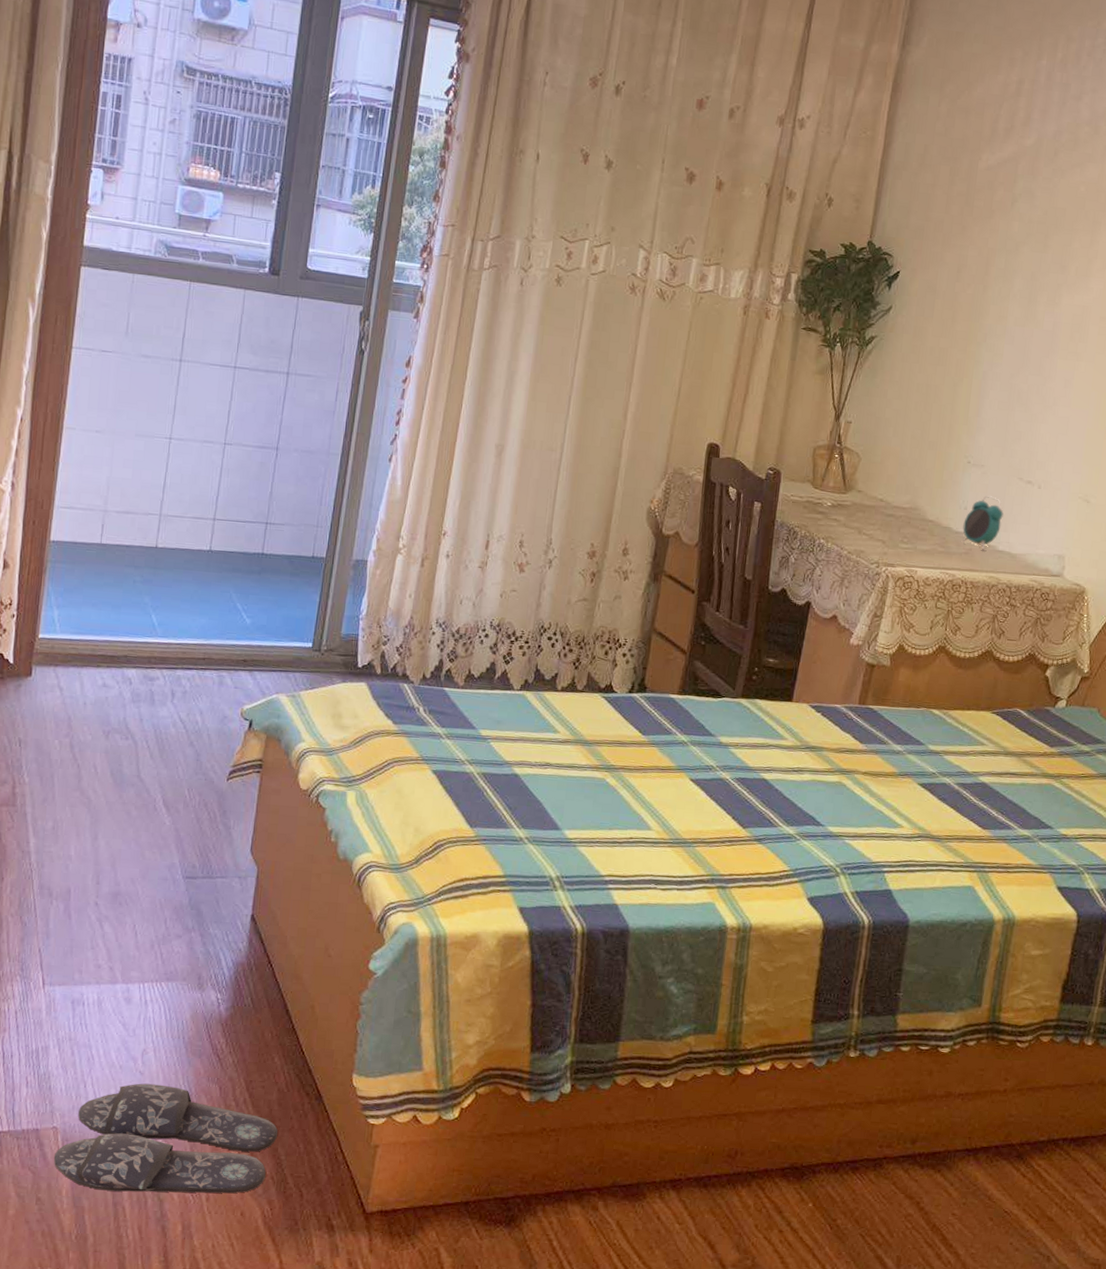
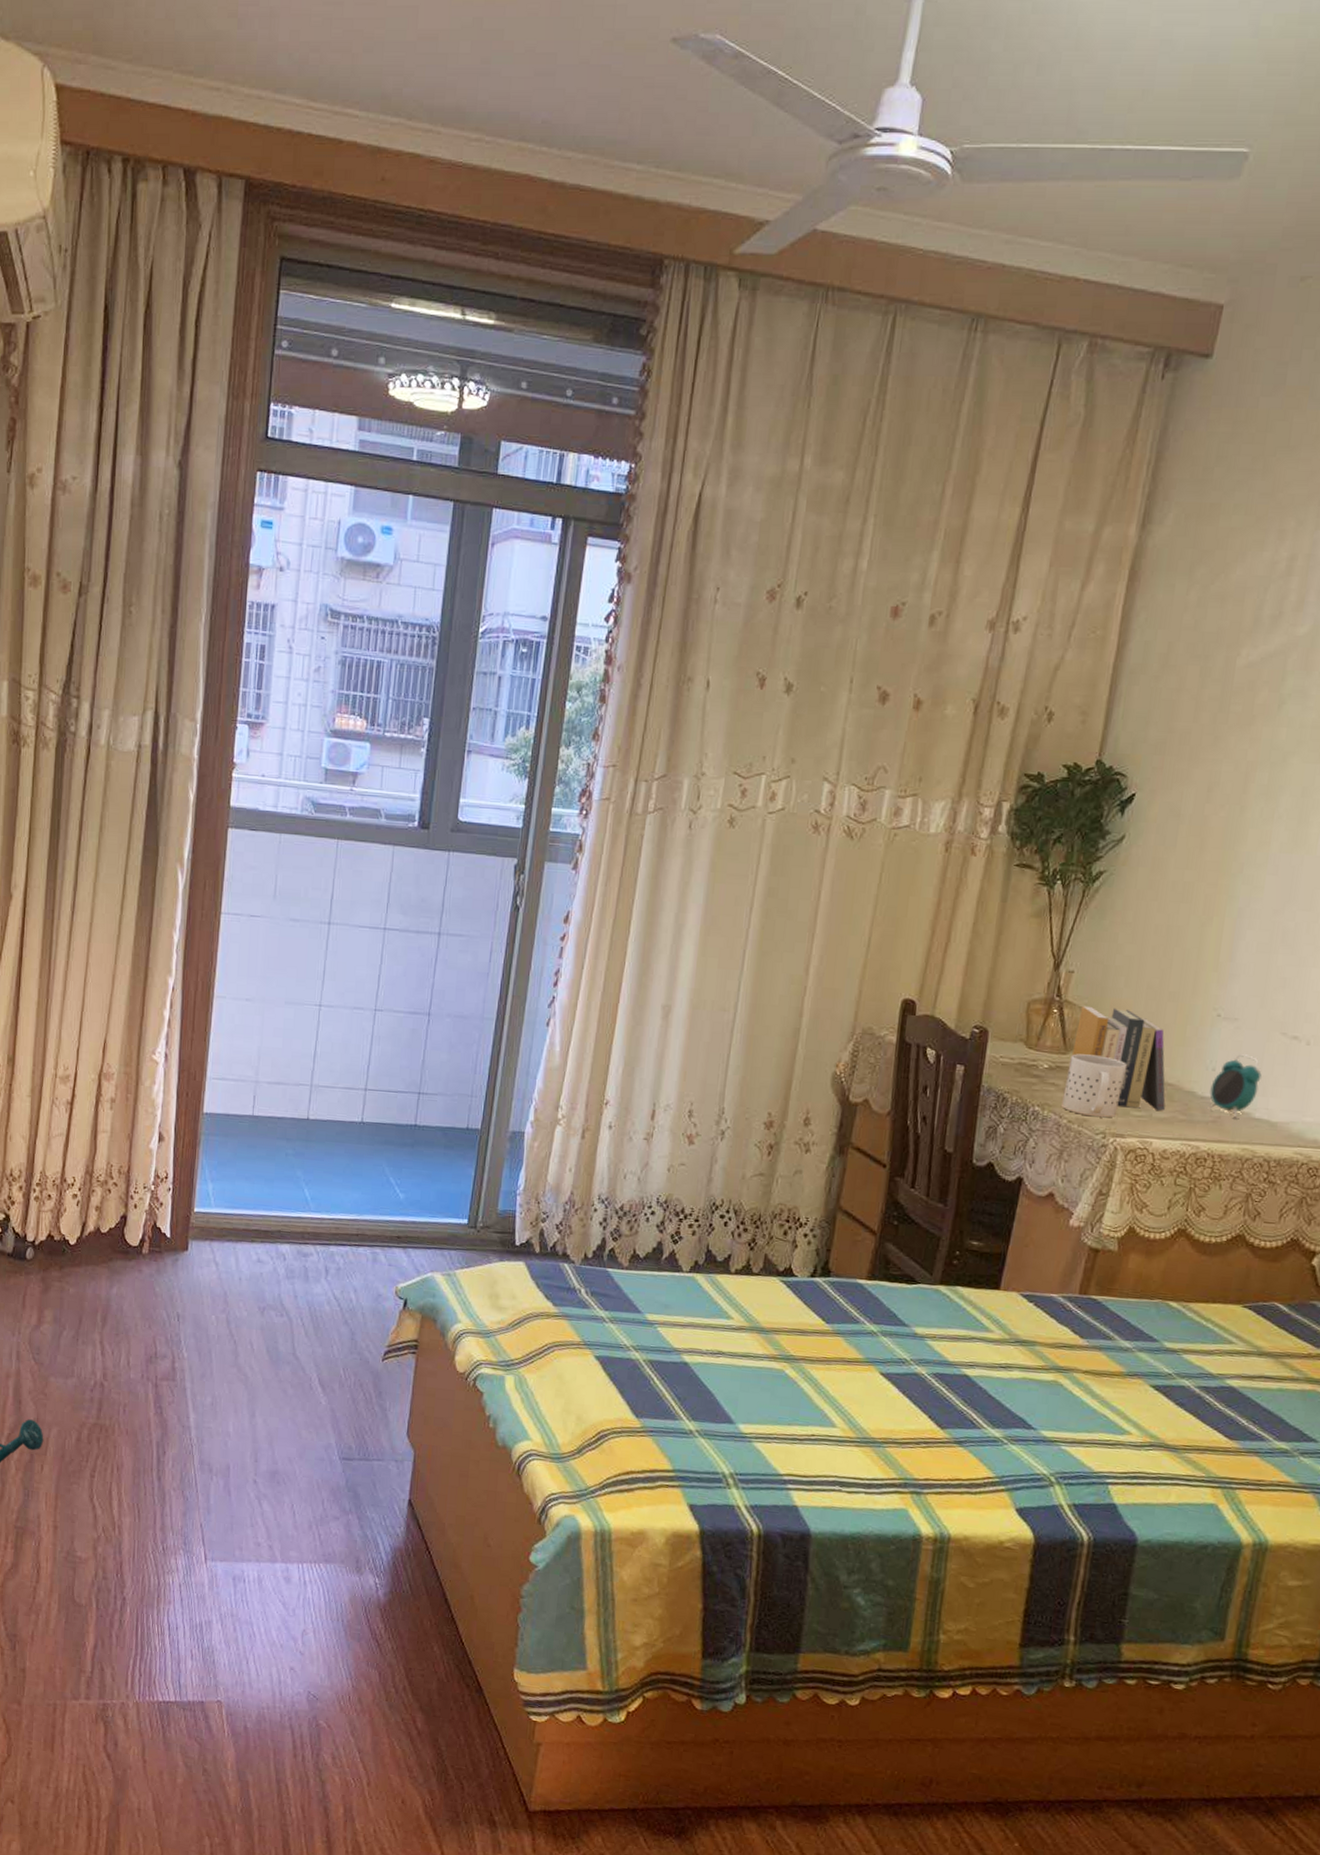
slippers: present [53,1083,278,1194] -> none [218,1663,438,1781]
mug: none [842,493,896,550] -> present [1061,1053,1128,1118]
books: none [851,451,927,544] -> present [1072,1005,1166,1112]

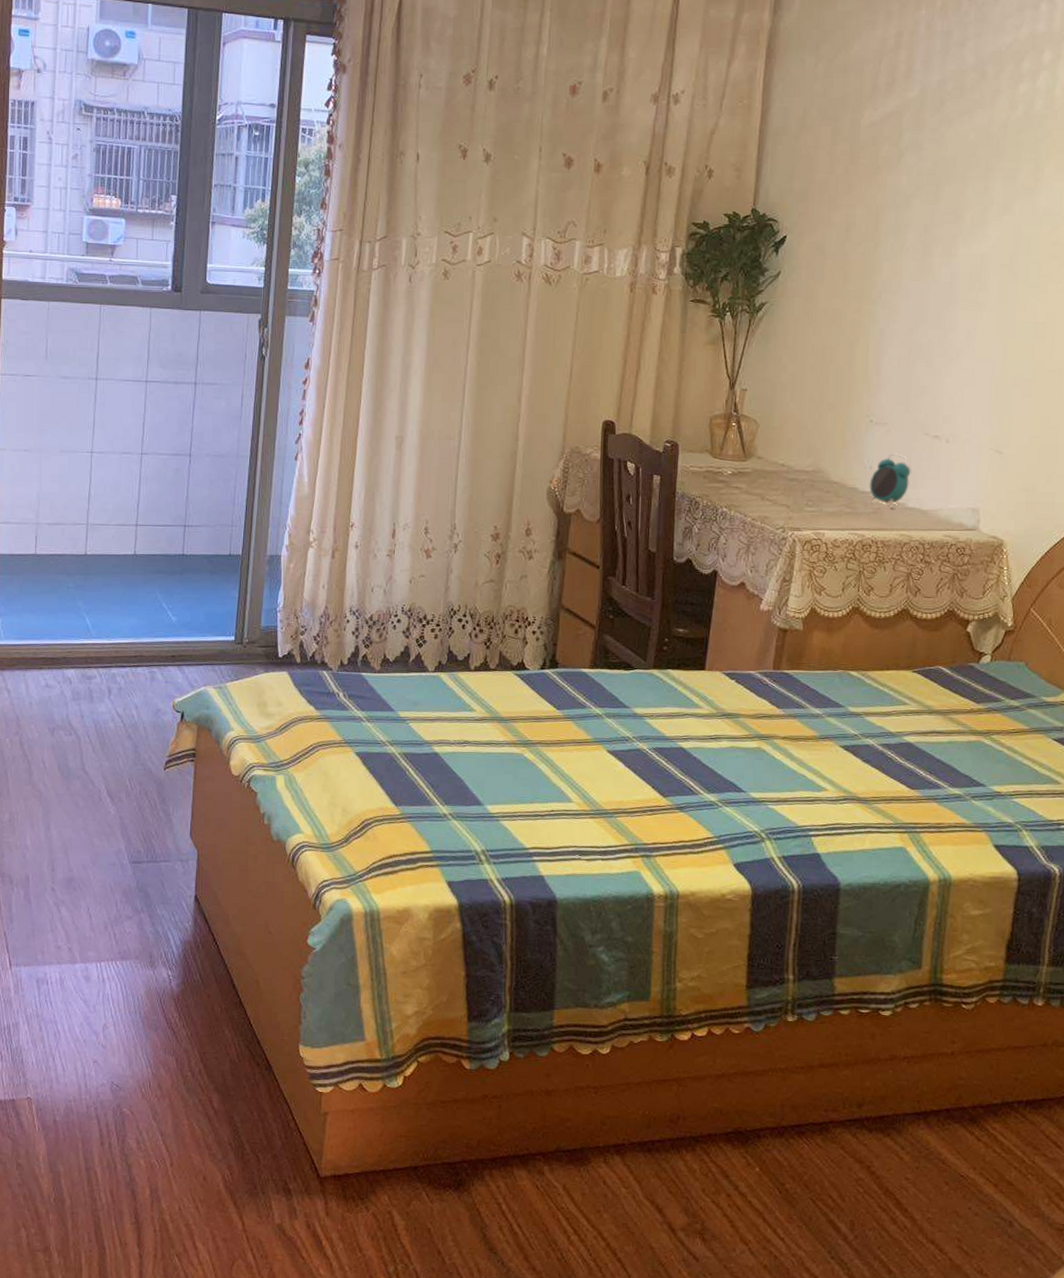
mug: present [1061,1053,1128,1118] -> none [745,460,799,515]
books: present [1072,1005,1166,1112] -> none [751,418,833,506]

